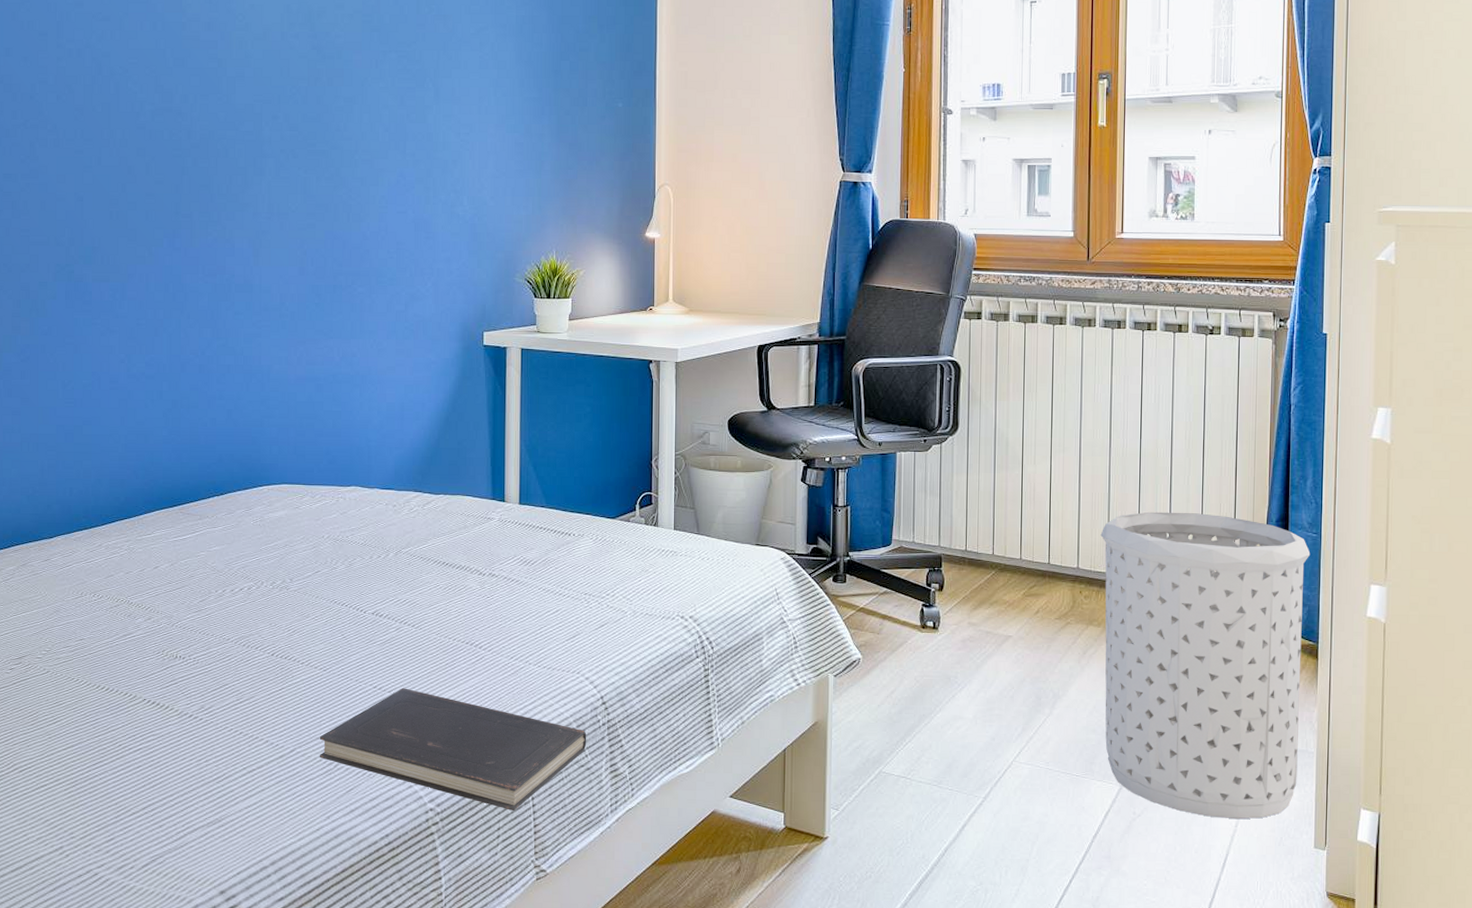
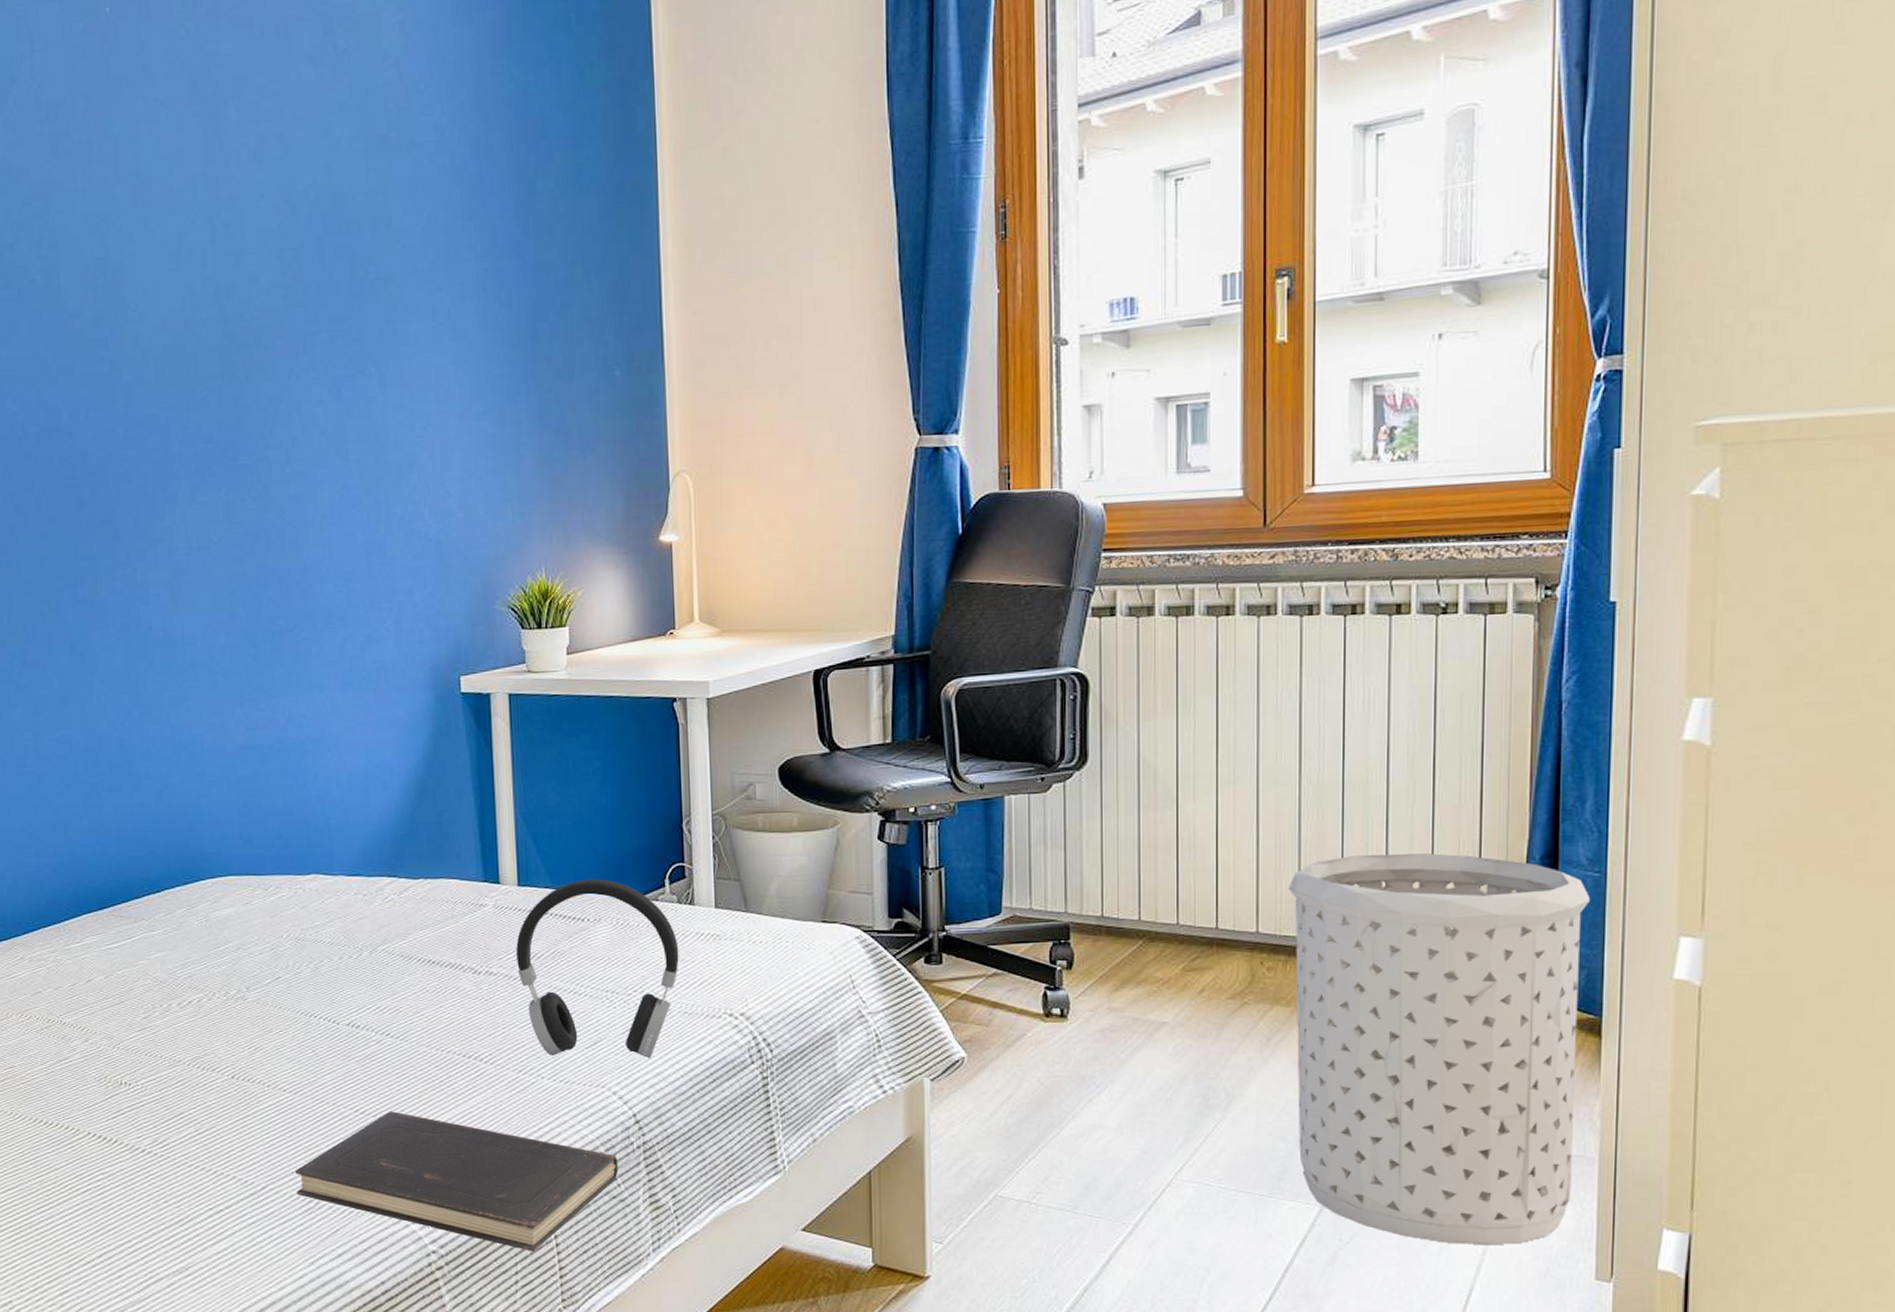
headphones: none [515,501,644,650] -> present [516,878,679,1058]

